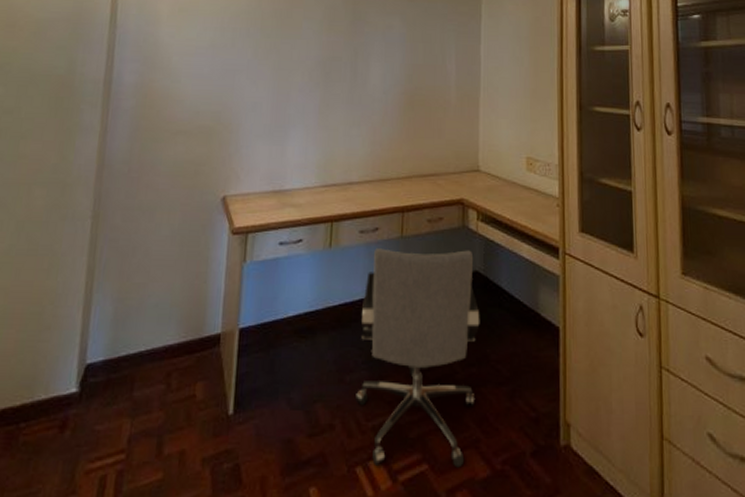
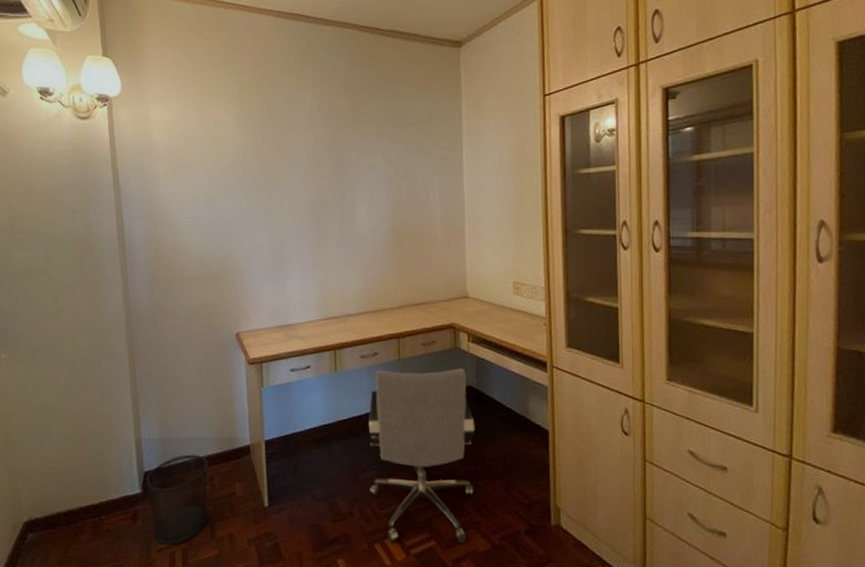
waste bin: none [84,343,167,464] -> present [147,454,208,544]

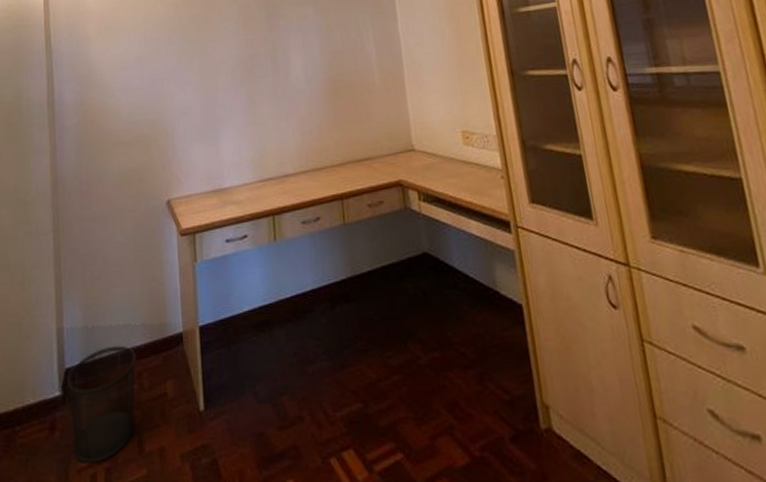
office chair: present [369,368,475,544] -> none [314,232,442,456]

